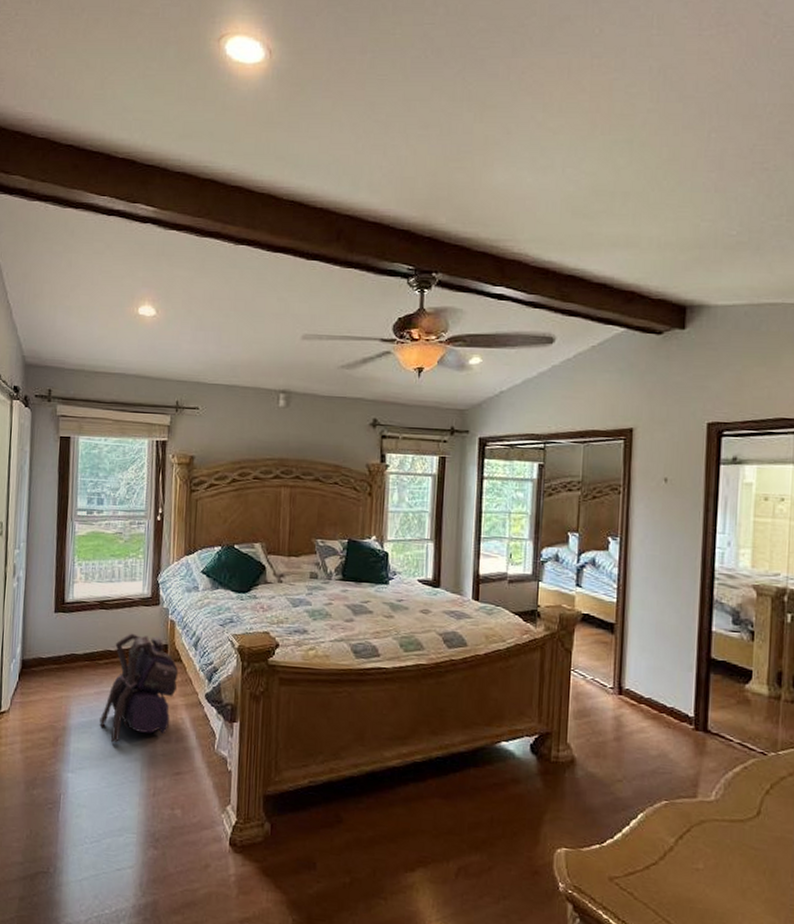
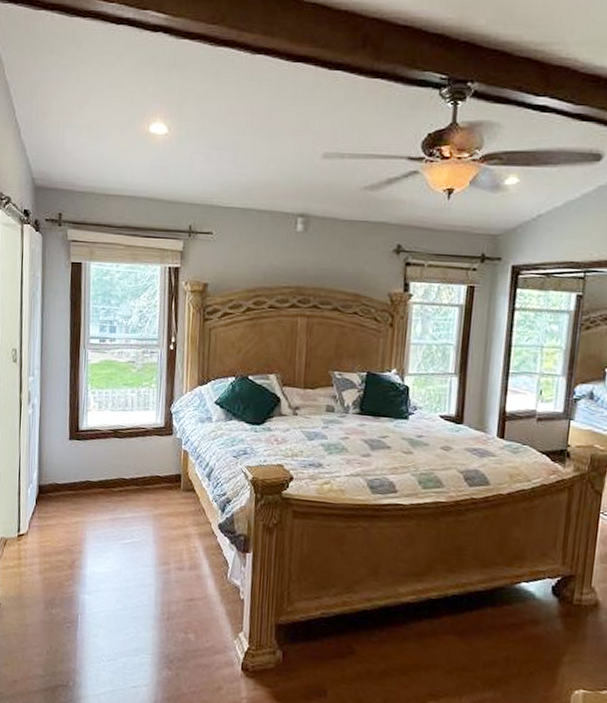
backpack: present [100,633,179,743] -> none [115,462,192,568]

